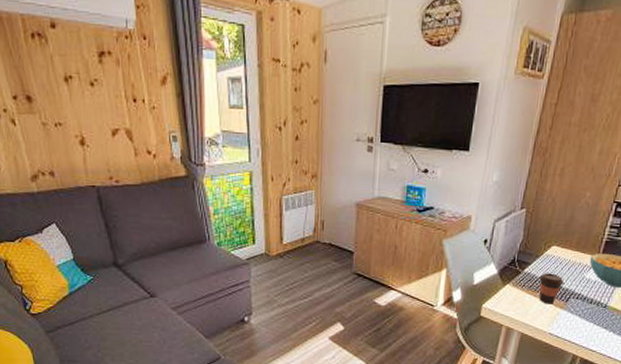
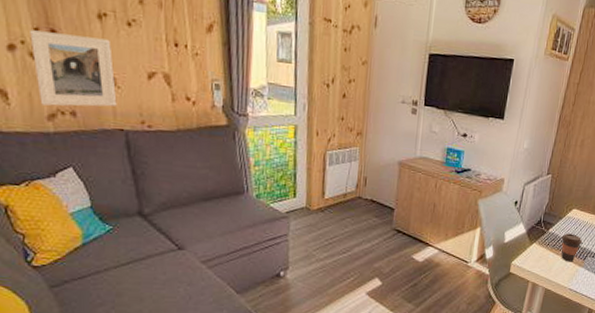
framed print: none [10,98,87,168] -> present [30,30,117,107]

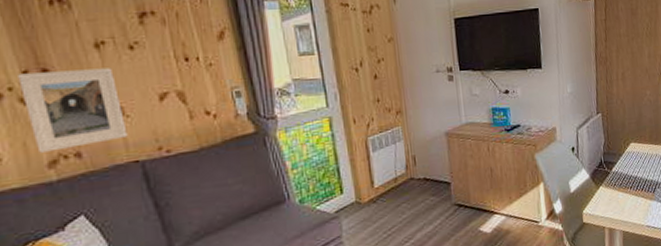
coffee cup: present [561,233,582,262] -> none [626,168,648,198]

